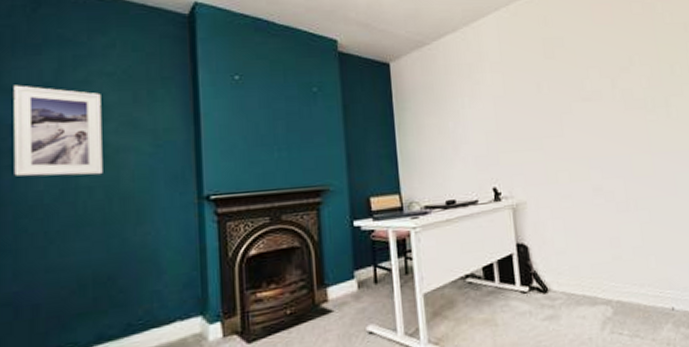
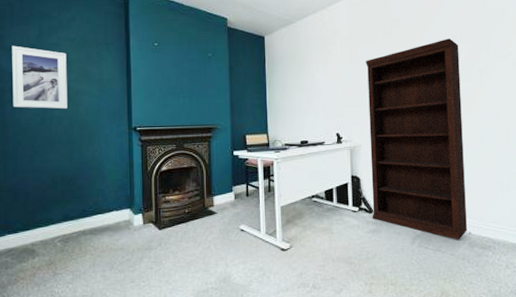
bookshelf: none [524,60,669,320] -> present [366,38,467,240]

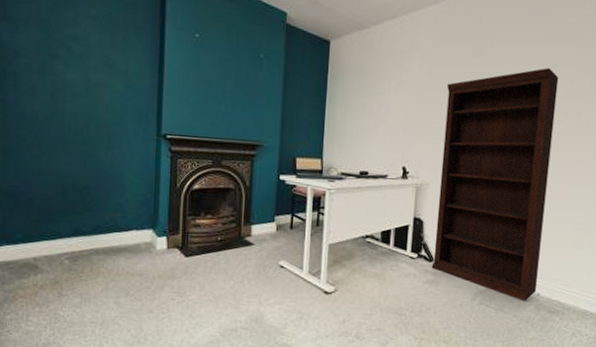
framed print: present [12,45,68,109] -> none [16,16,86,104]

